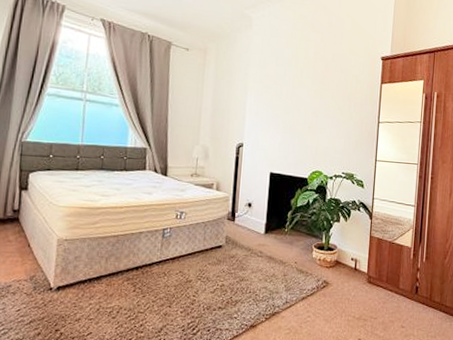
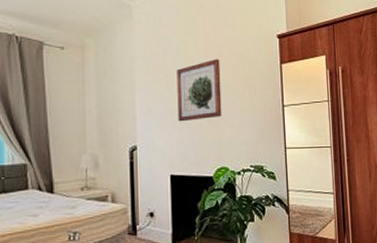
wall art: none [282,73,326,127] -> present [176,59,222,122]

